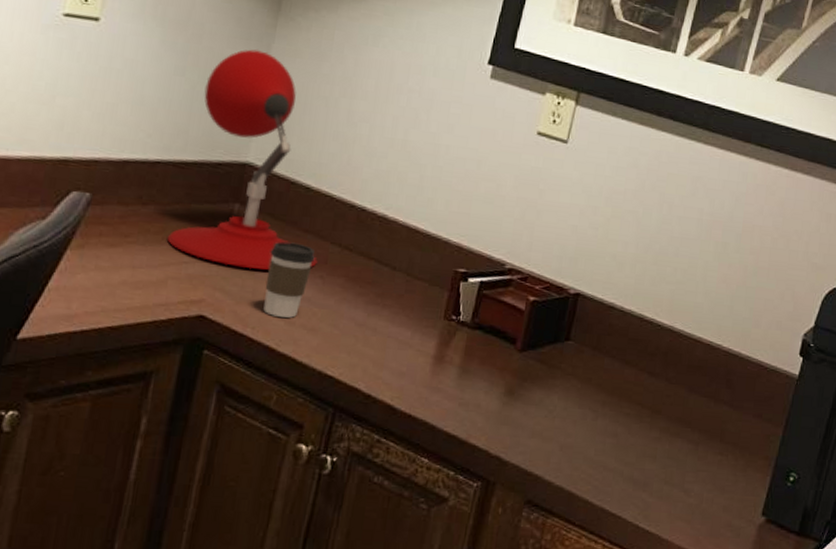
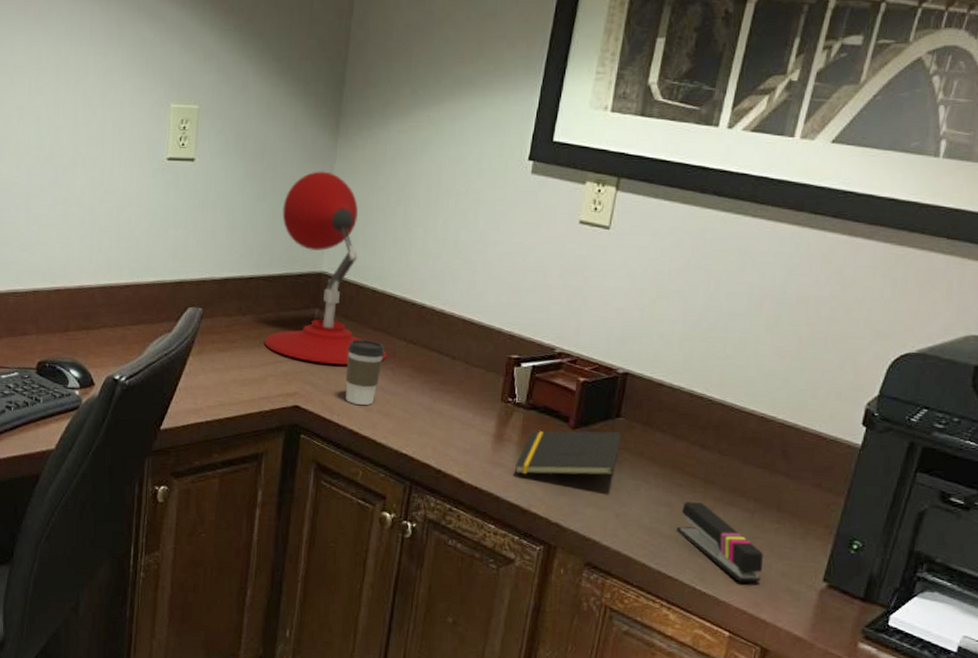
notepad: none [455,353,569,403] -> present [515,431,621,476]
stapler: none [622,432,706,518] -> present [677,502,764,582]

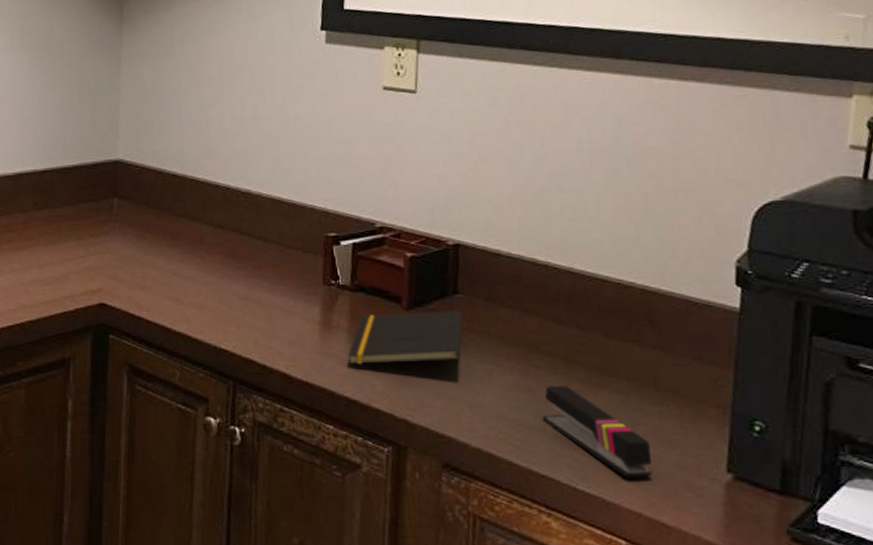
desk lamp: present [263,171,387,365] -> none [62,58,195,257]
coffee cup: present [345,339,385,405] -> none [151,227,192,298]

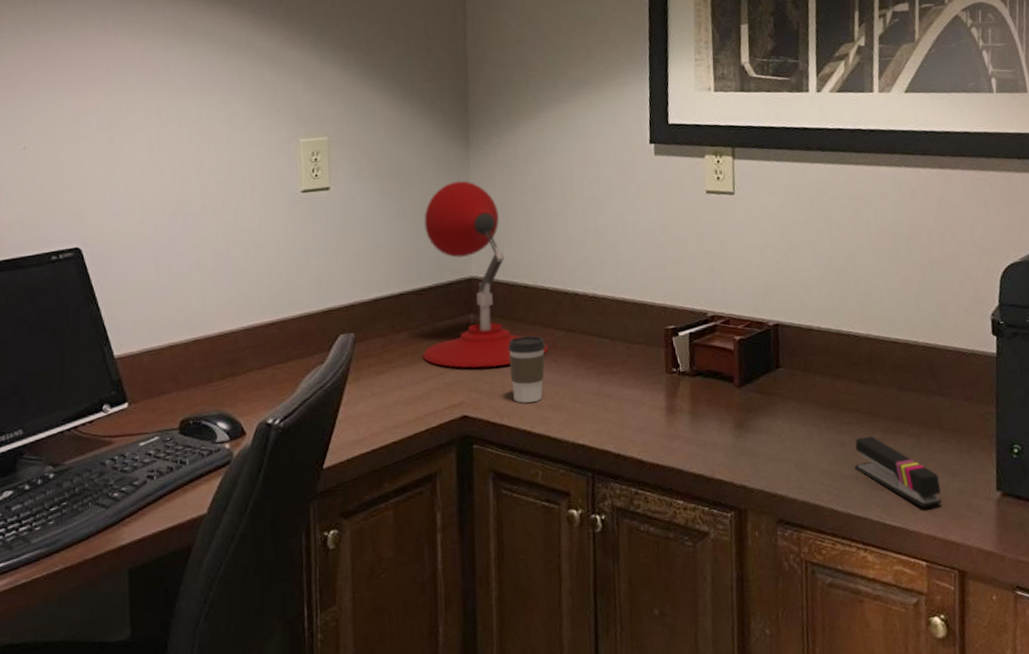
desk lamp: none [62,58,195,257] -> present [422,180,549,368]
coffee cup: none [151,227,192,298] -> present [507,335,546,403]
notepad: present [348,311,462,364] -> none [691,382,786,442]

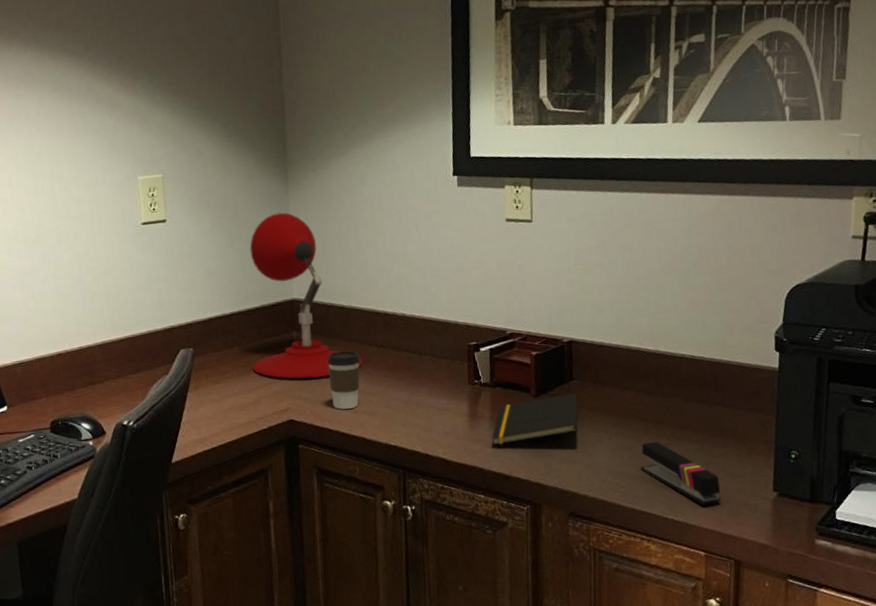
notepad: none [691,382,786,442] -> present [492,393,578,445]

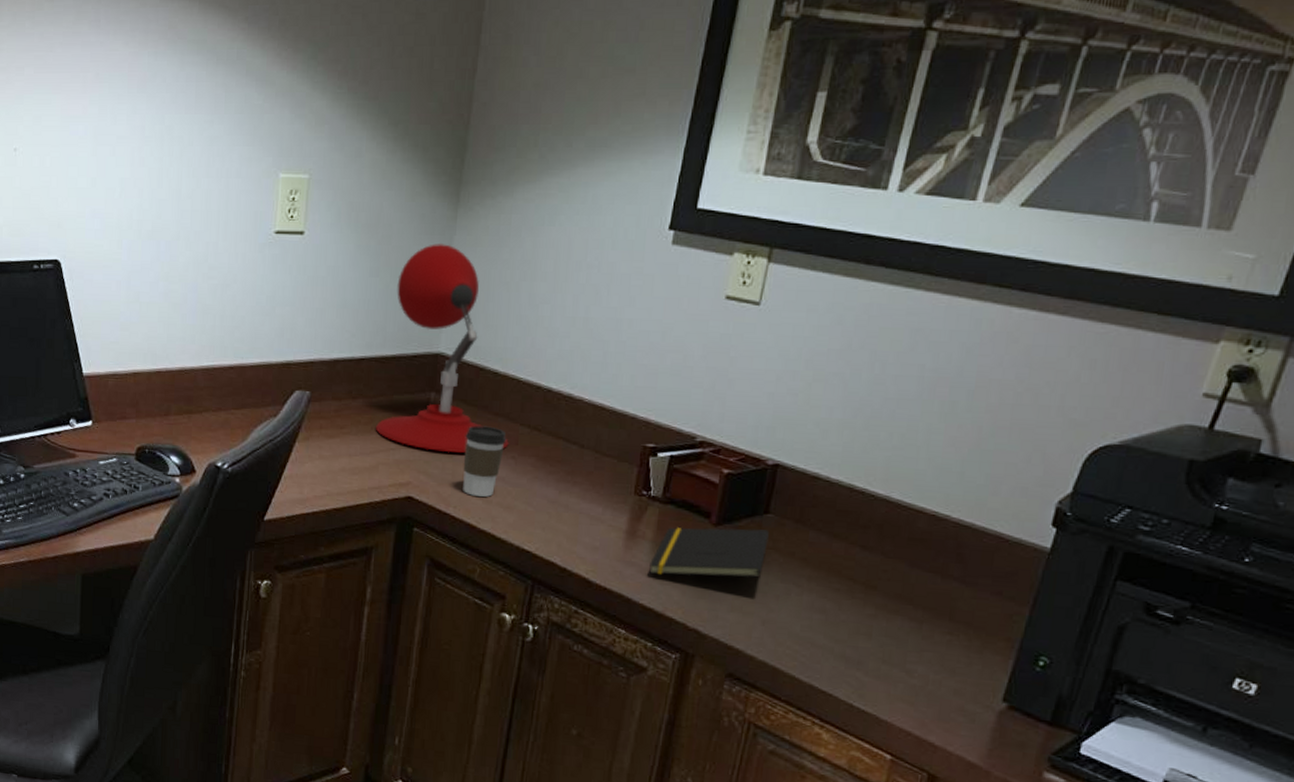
stapler: present [641,442,721,505] -> none [832,608,933,700]

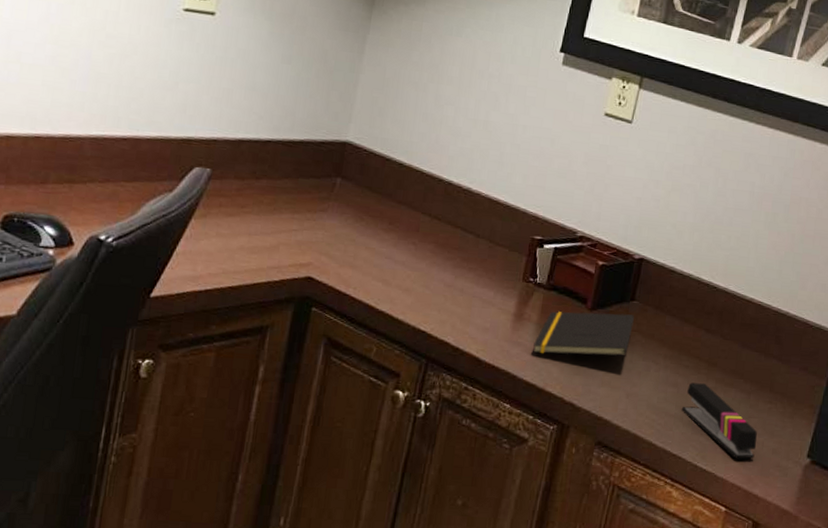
desk lamp: present [375,244,509,453] -> none [278,40,411,237]
coffee cup: present [463,425,507,497] -> none [363,211,408,280]
stapler: none [832,608,933,700] -> present [682,382,757,459]

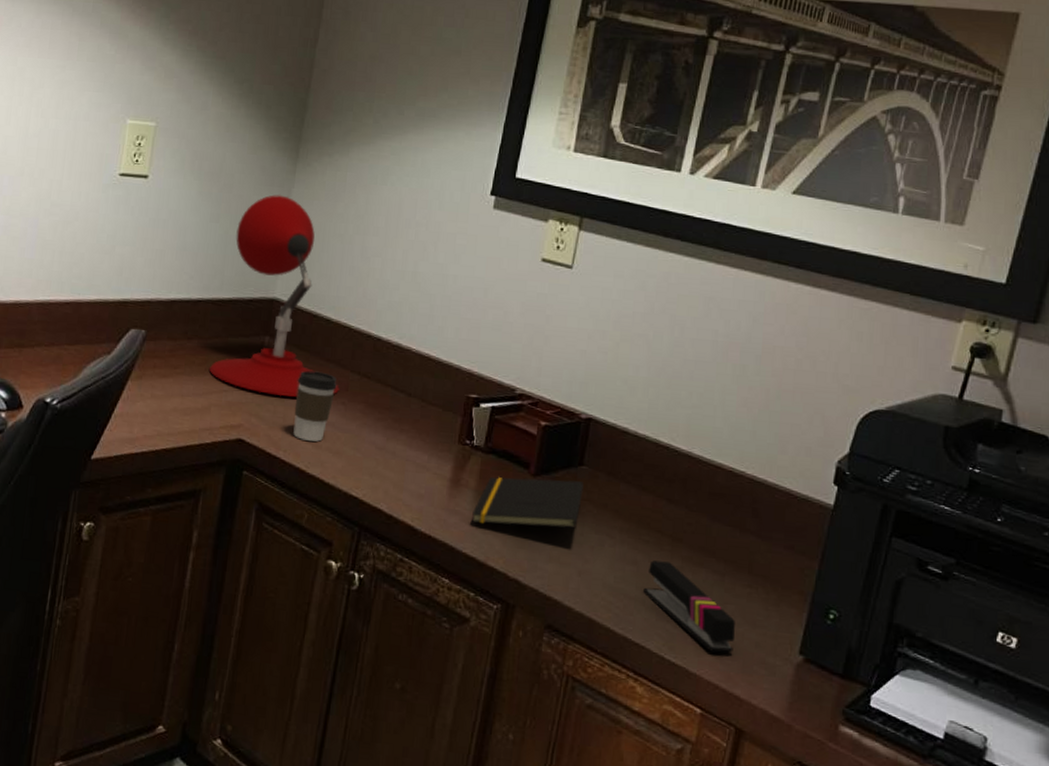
desk lamp: none [278,40,411,237] -> present [209,195,340,397]
coffee cup: none [363,211,408,280] -> present [293,370,337,442]

